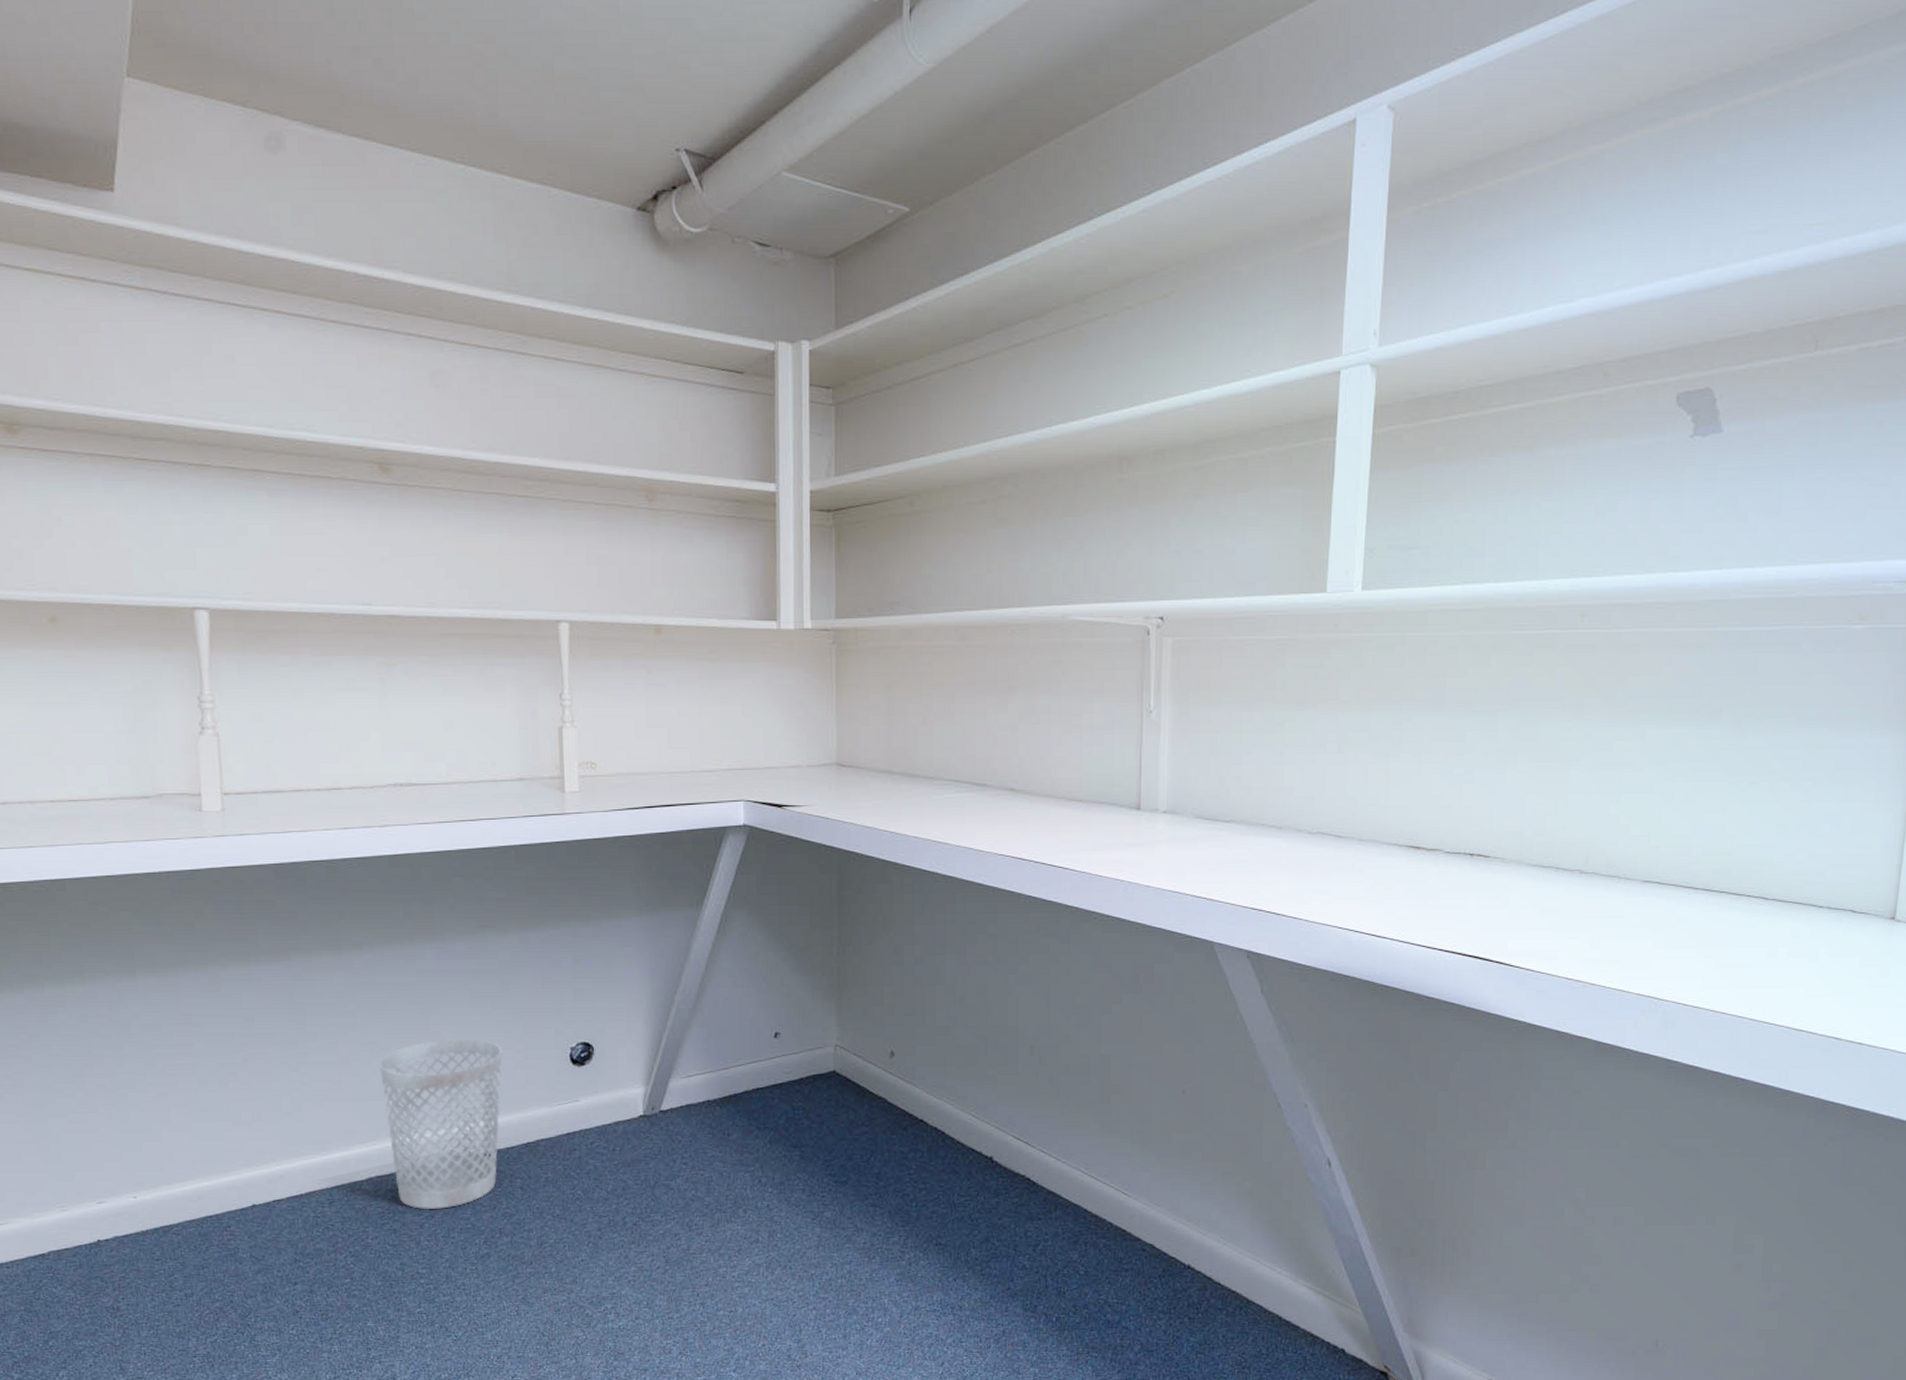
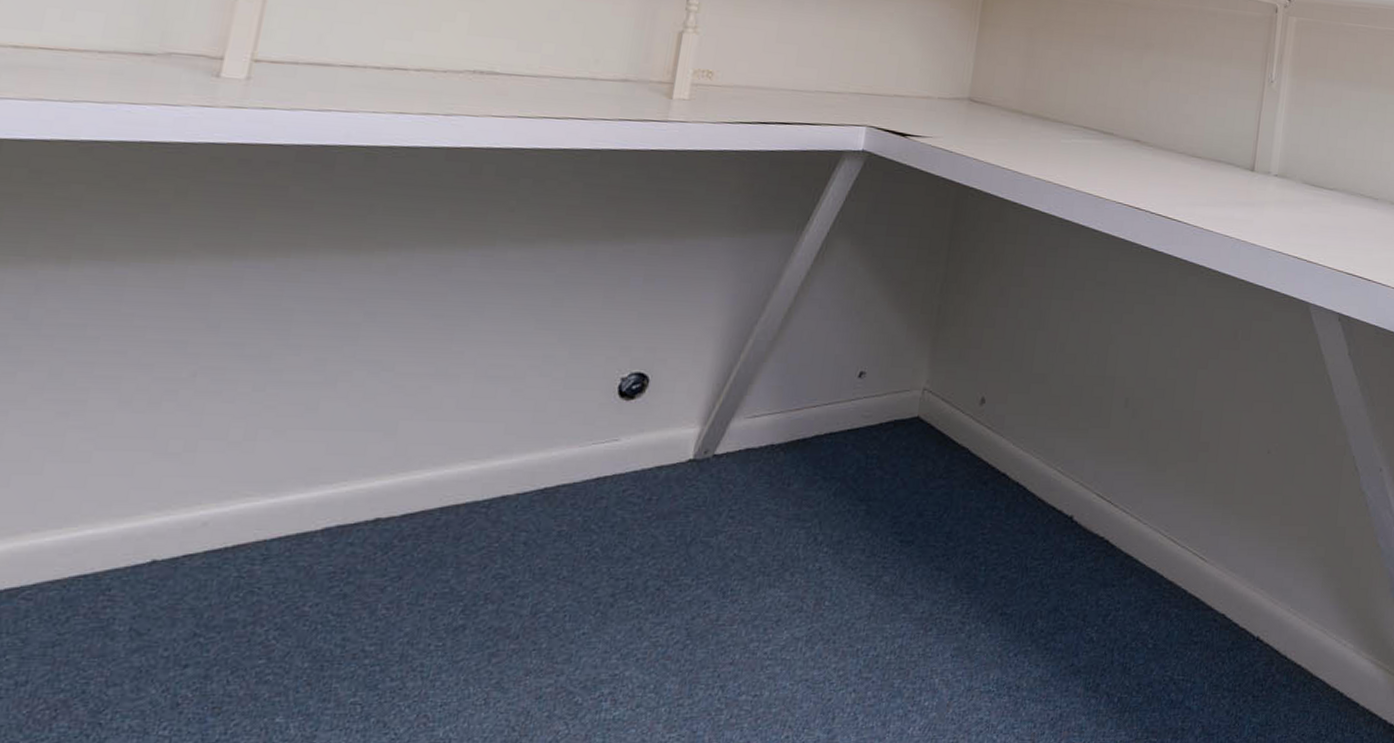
wastebasket: present [380,1038,503,1210] -> none [360,360,537,570]

